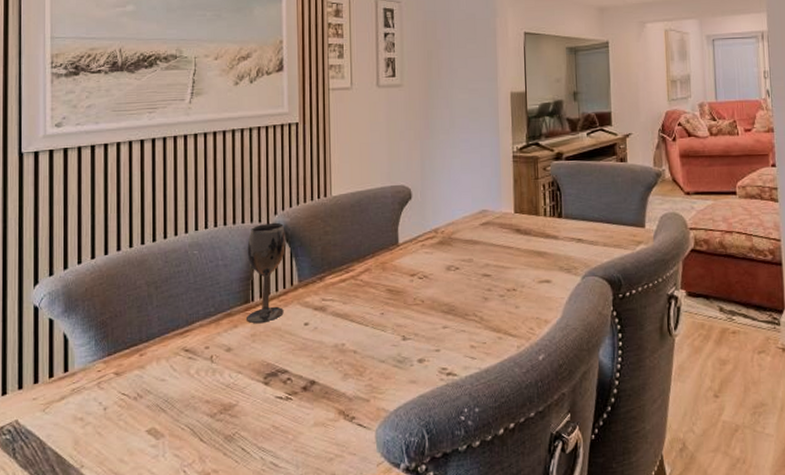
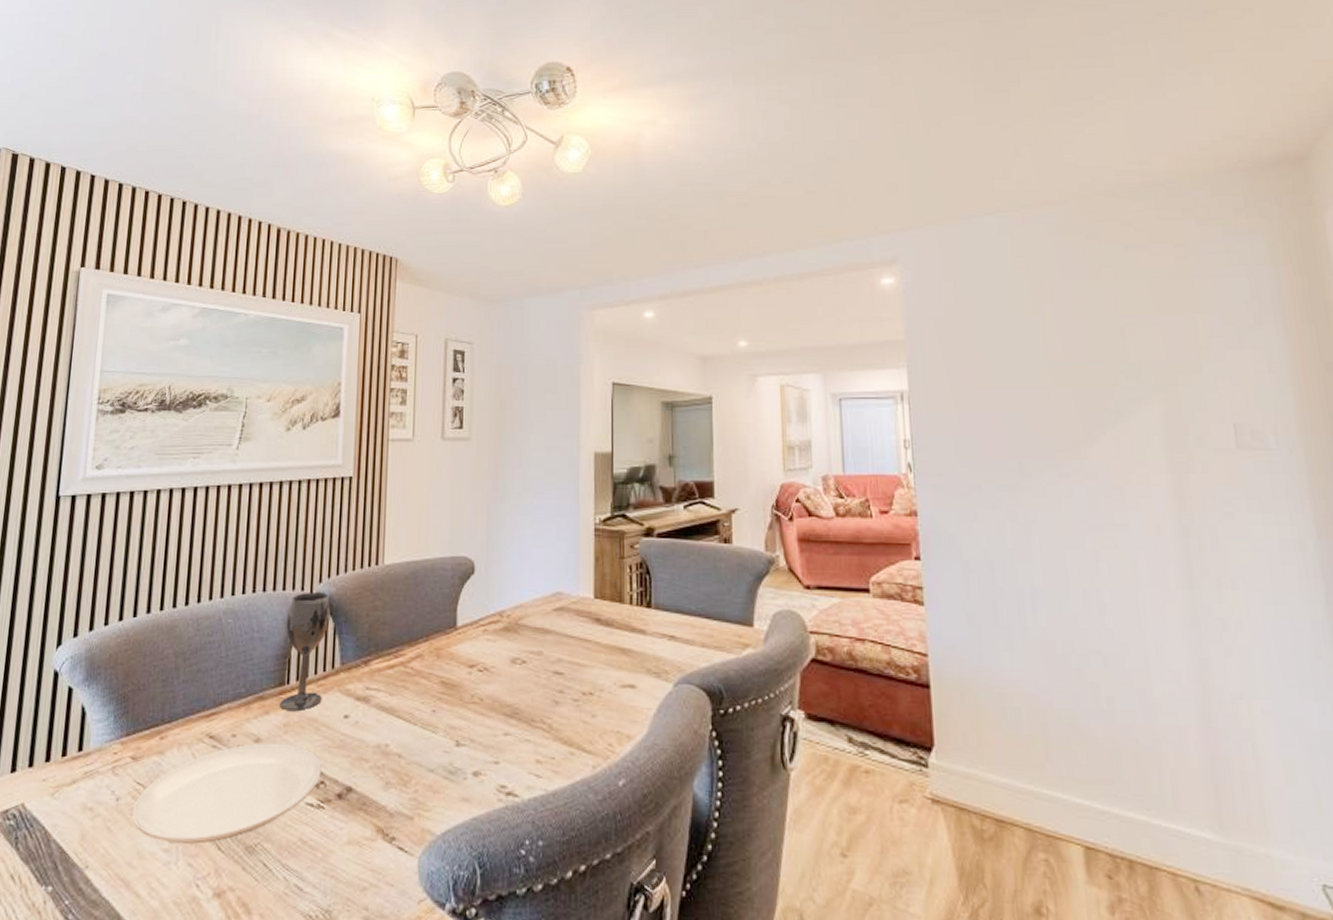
plate: none [120,350,287,440] -> present [132,742,322,844]

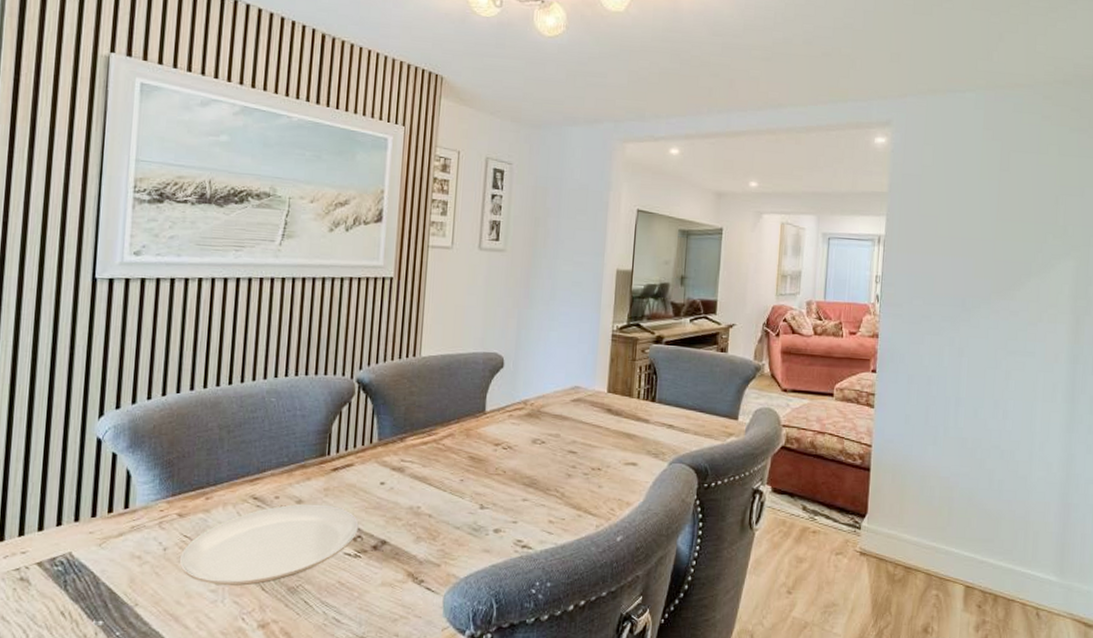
wine glass: present [280,593,331,710] -> none [321,378,370,478]

